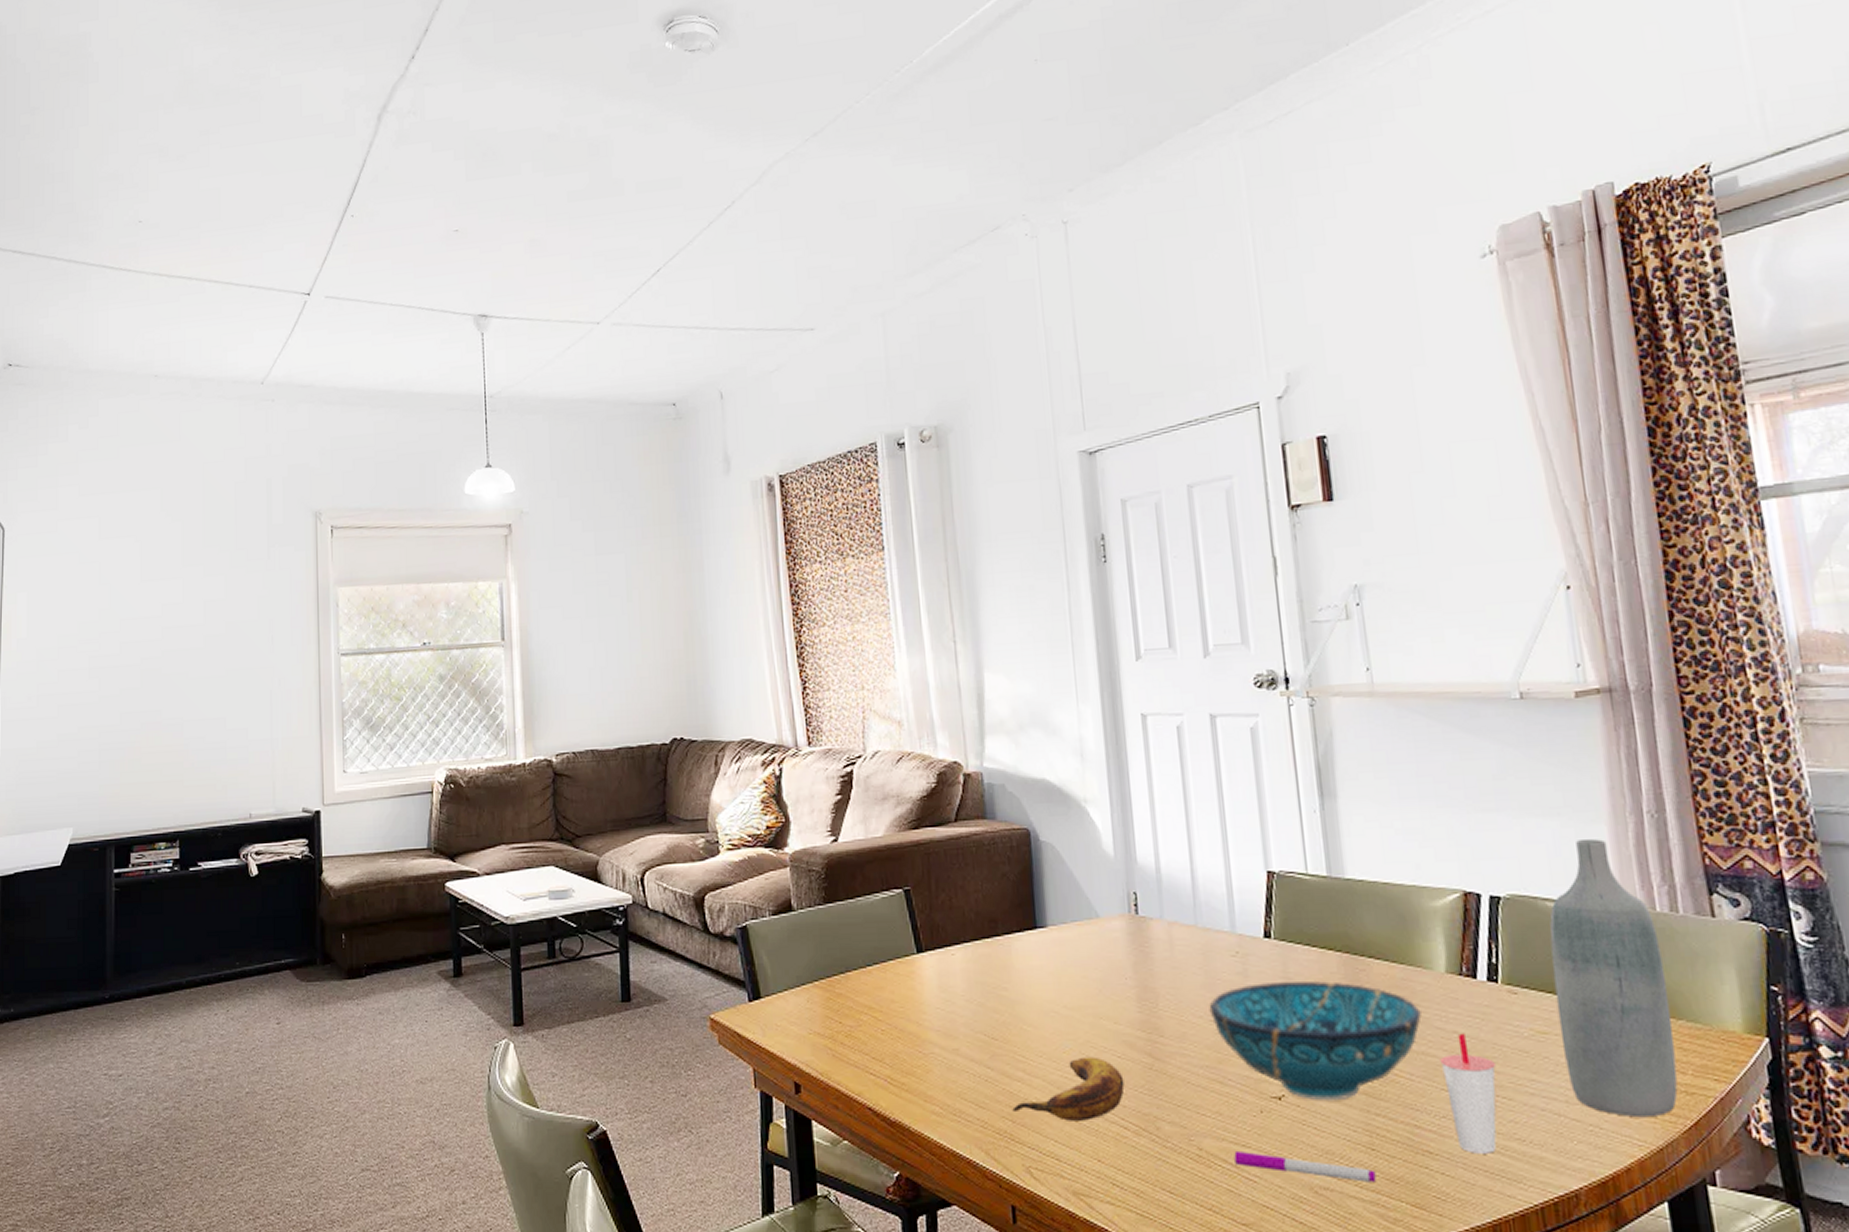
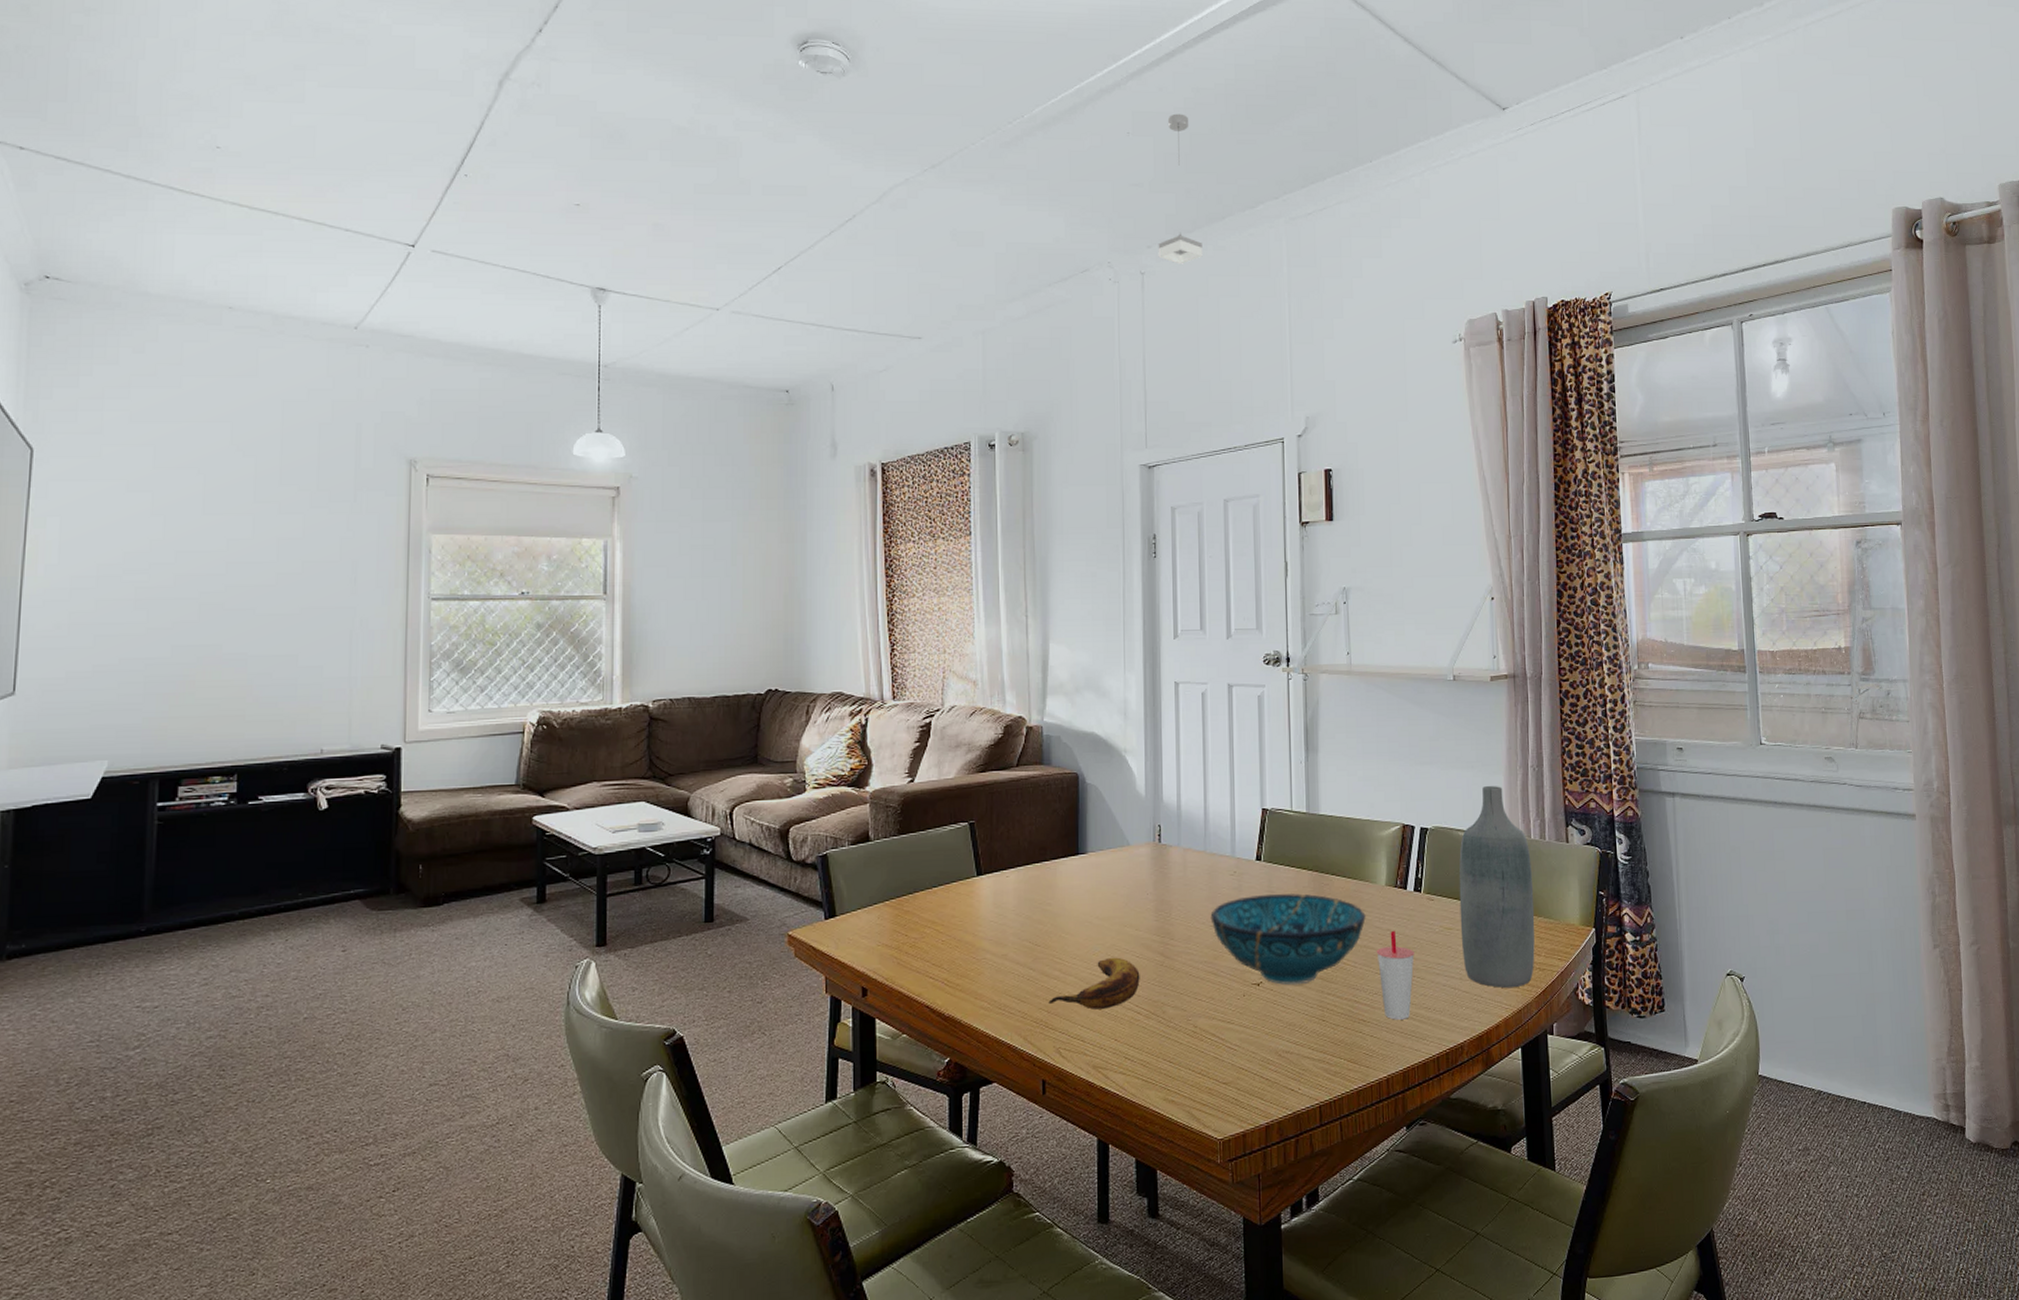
pendant lamp: none [1081,27,1138,206] -> present [1158,113,1203,264]
pen: present [1234,1150,1377,1183] -> none [1221,1026,1324,1046]

